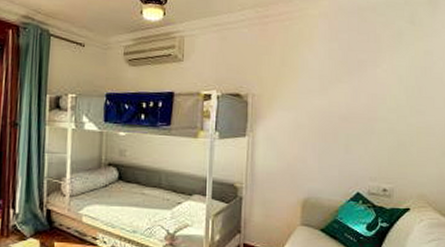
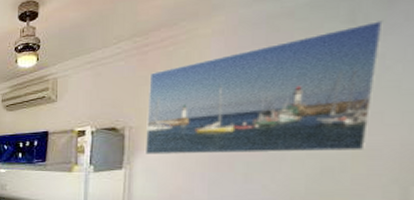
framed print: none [265,25,430,128] -> present [144,20,383,154]

